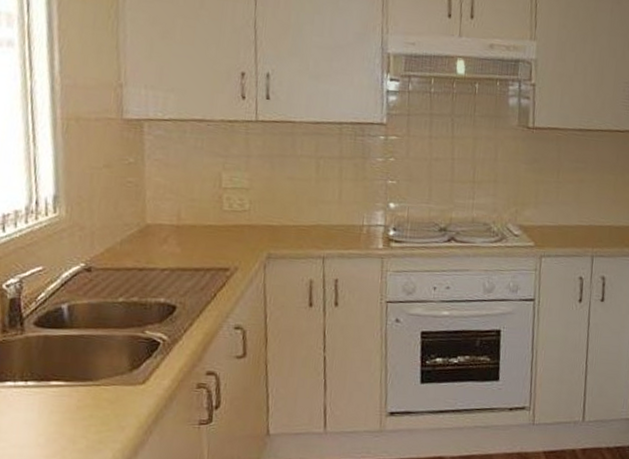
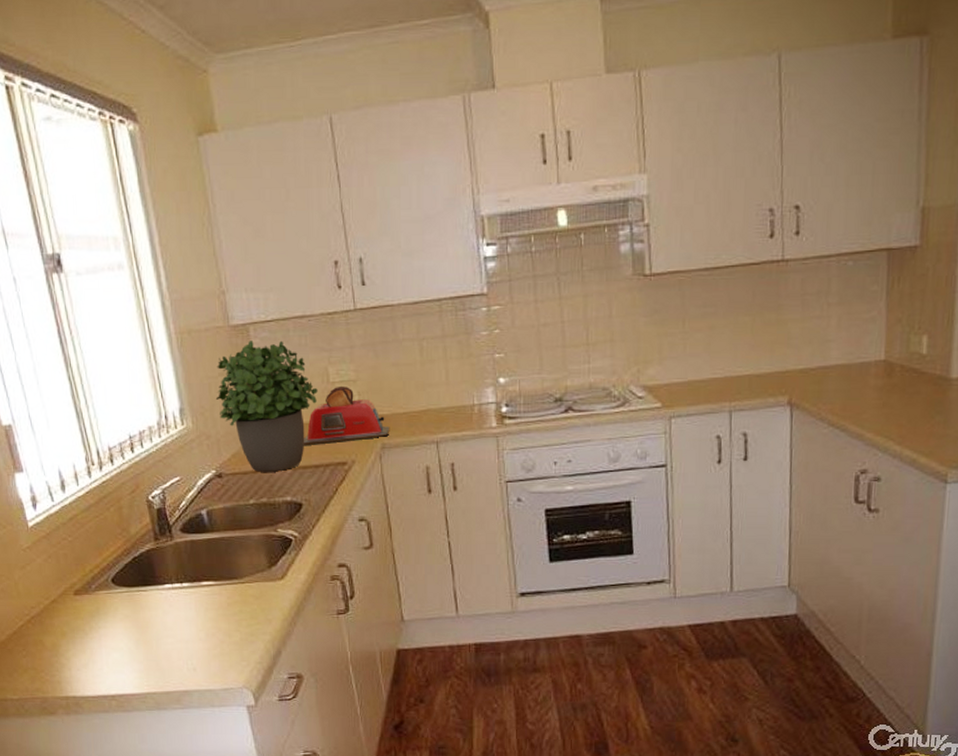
potted plant: none [96,136,208,272] -> present [215,340,318,472]
toaster: none [186,192,278,248] -> present [304,385,390,445]

